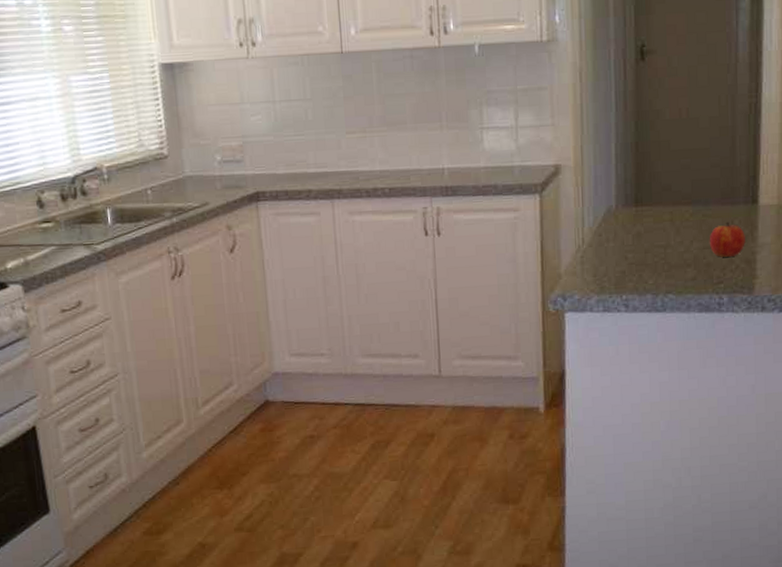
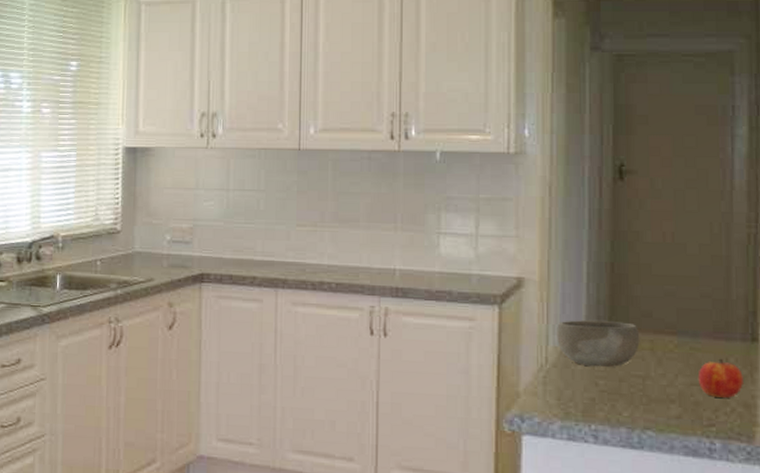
bowl: none [591,197,662,242] -> present [557,319,640,368]

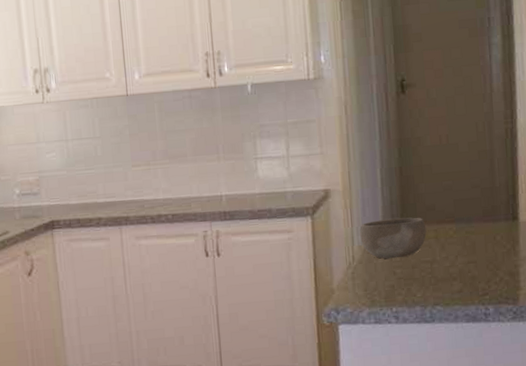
fruit: present [698,358,743,398] -> none [473,237,508,271]

